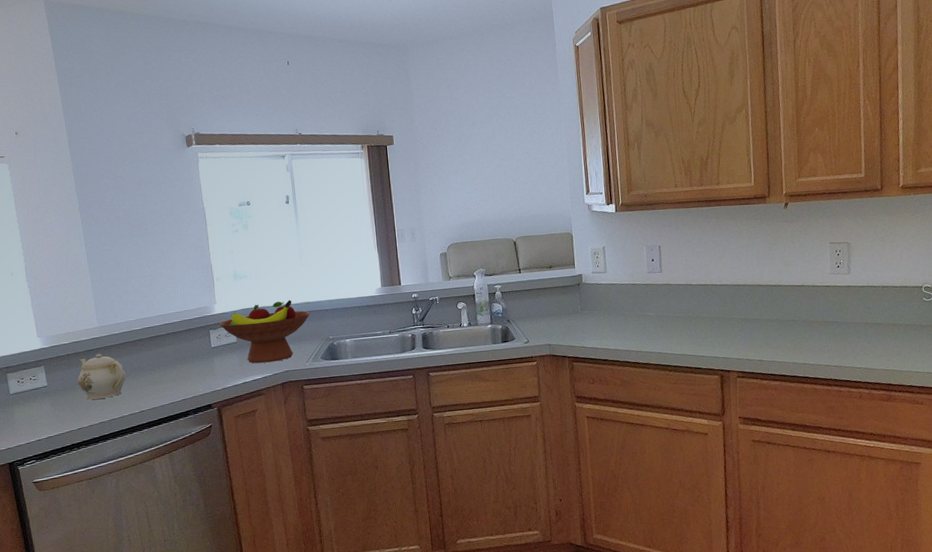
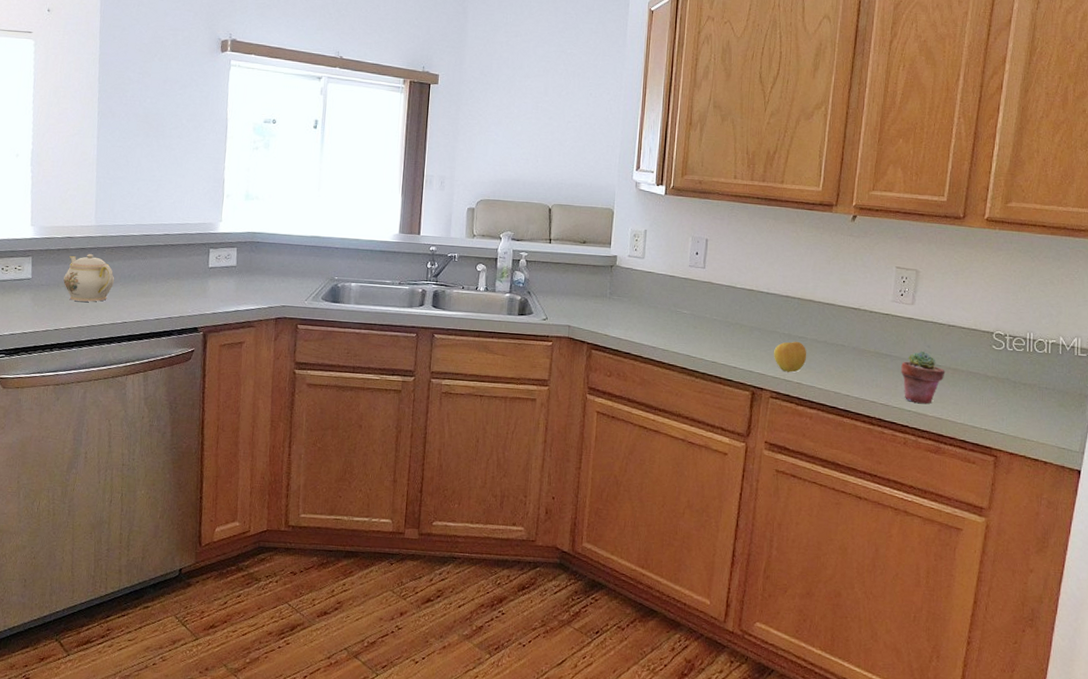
fruit bowl: present [219,300,311,364] -> none [220,229,319,294]
apple: none [734,323,764,353] -> present [774,341,807,372]
potted succulent: none [847,313,886,360] -> present [901,350,946,404]

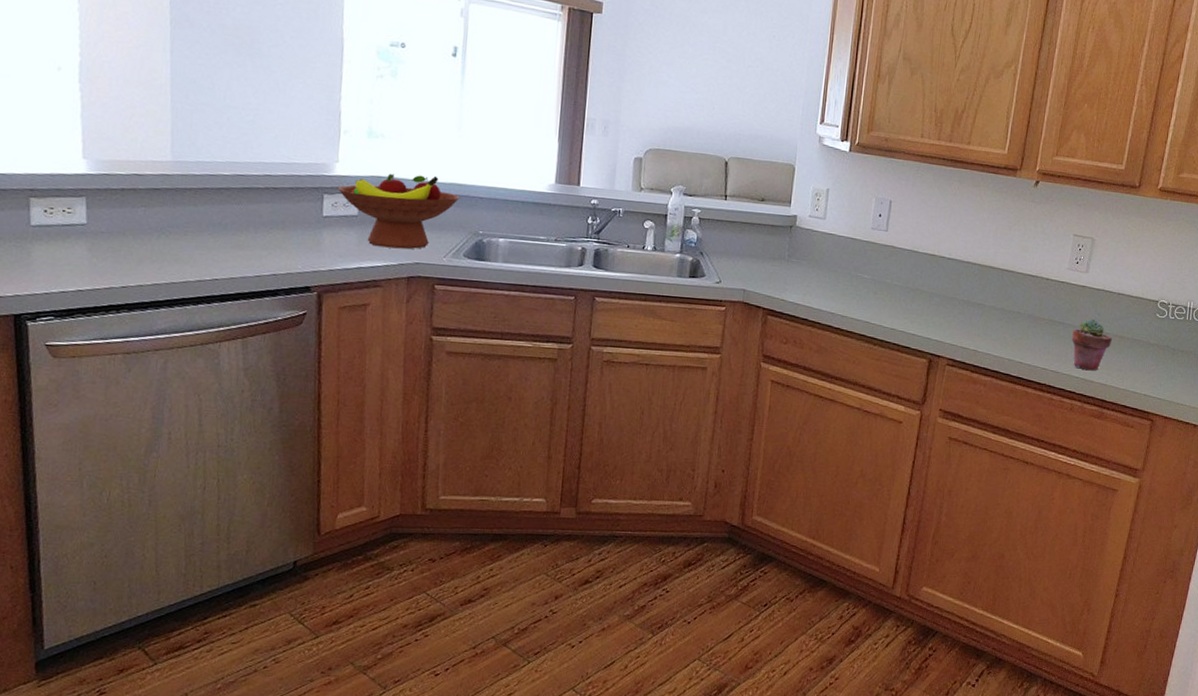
teapot: present [63,254,115,302] -> none [131,196,201,255]
fruit bowl: none [220,229,319,294] -> present [337,173,460,250]
apple: present [774,341,807,372] -> none [952,308,985,340]

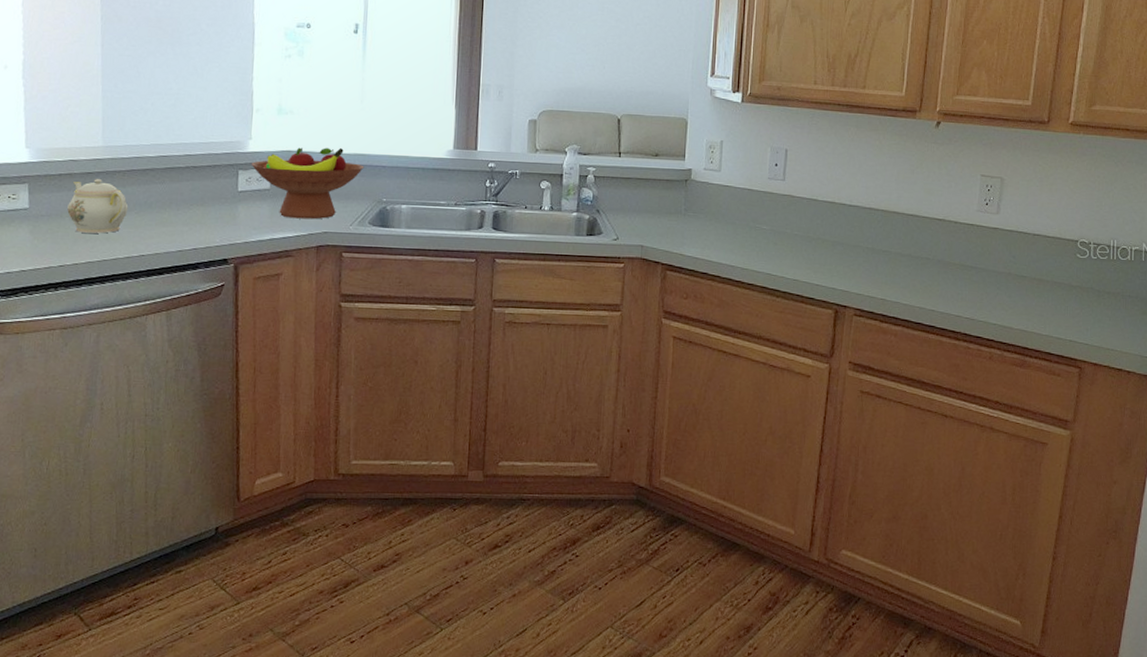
teapot: none [131,196,201,255] -> present [67,179,129,234]
potted succulent: present [1072,318,1113,371] -> none [986,261,1031,317]

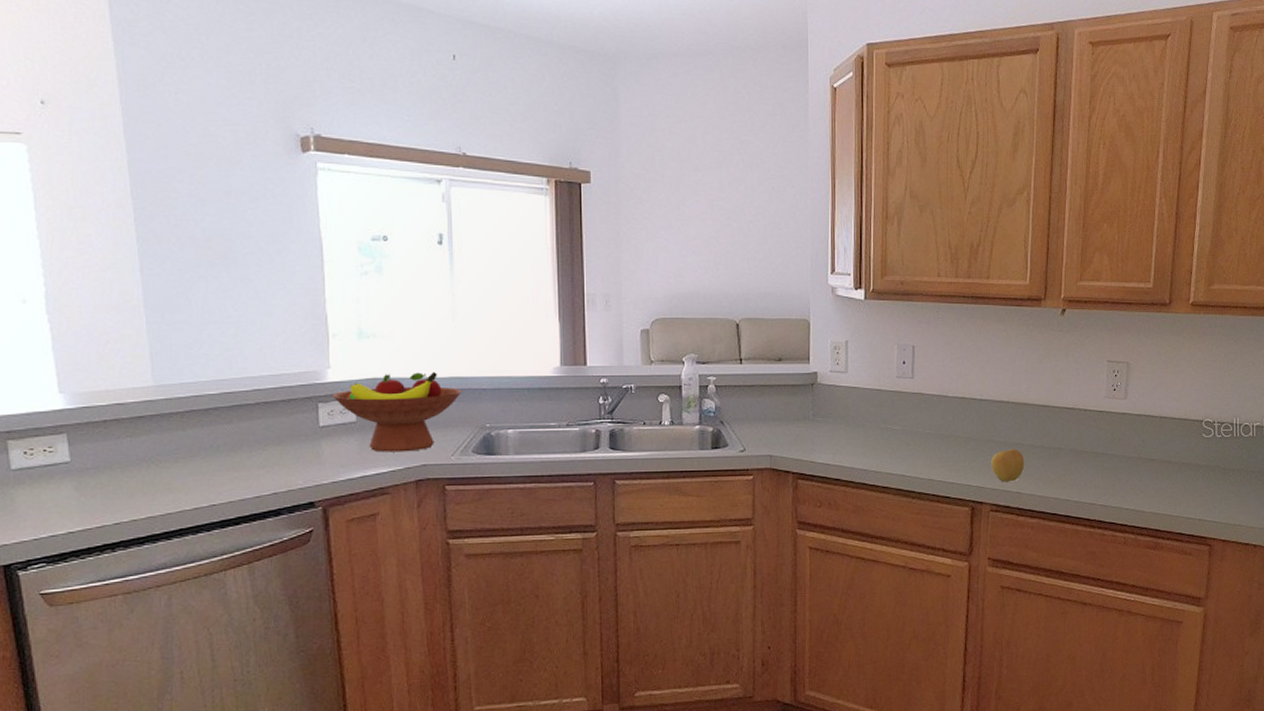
teapot: present [67,179,129,234] -> none [118,423,192,485]
apple: none [857,255,891,288] -> present [991,448,1025,482]

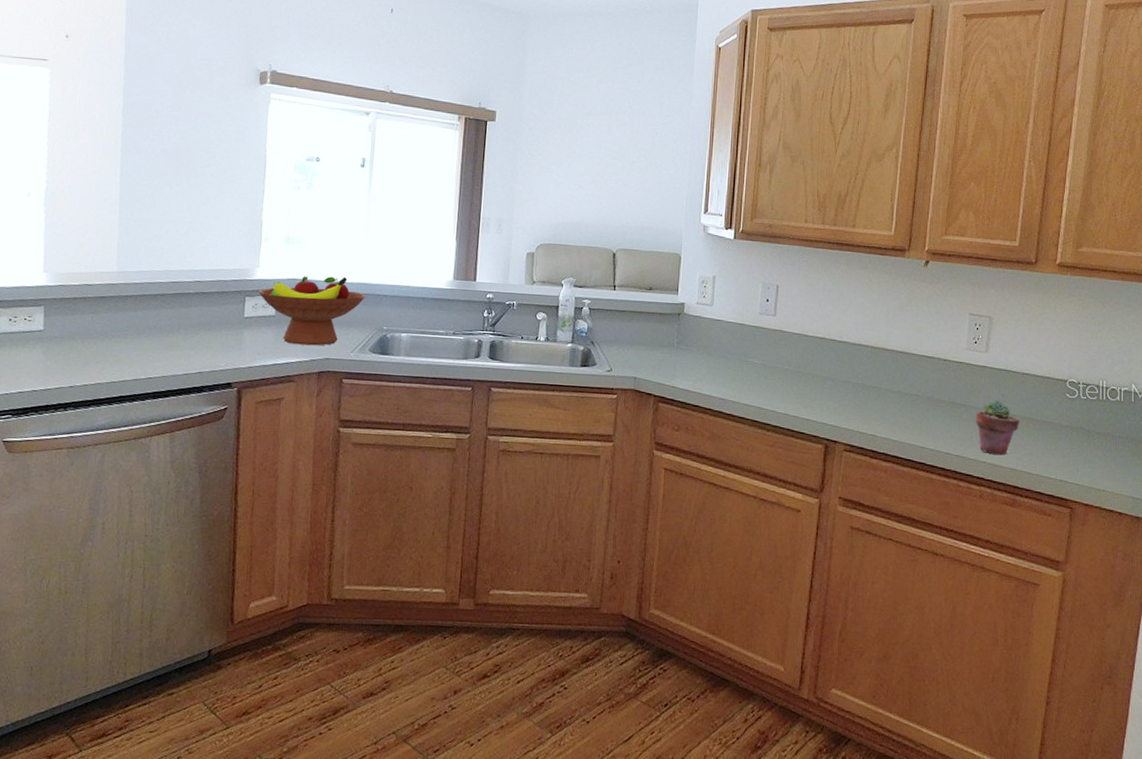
apple: present [991,448,1025,482] -> none [847,391,881,424]
potted succulent: none [1117,446,1160,501] -> present [976,400,1020,455]

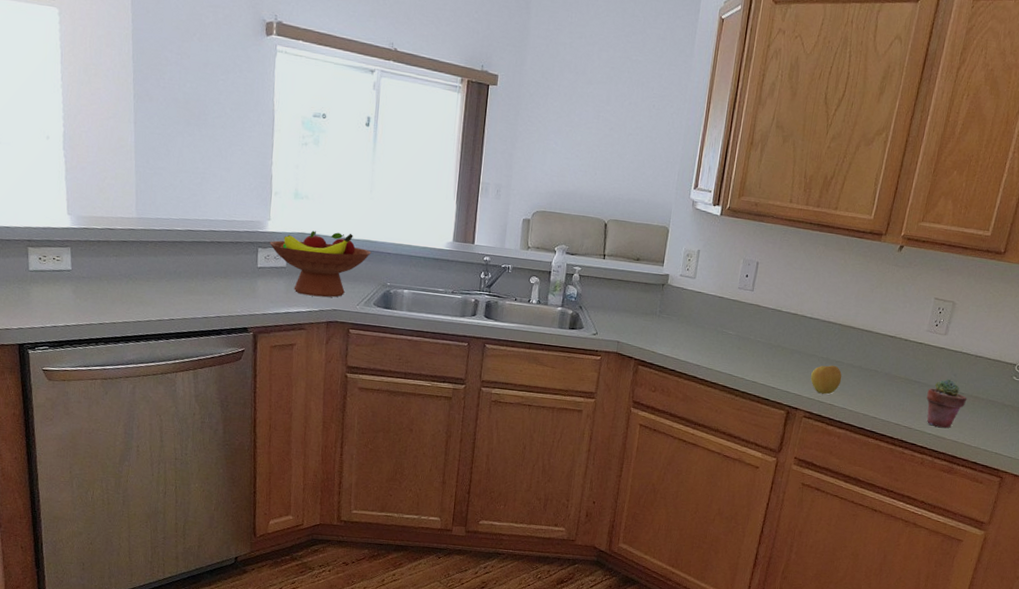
apple: none [847,391,881,424] -> present [810,365,842,394]

